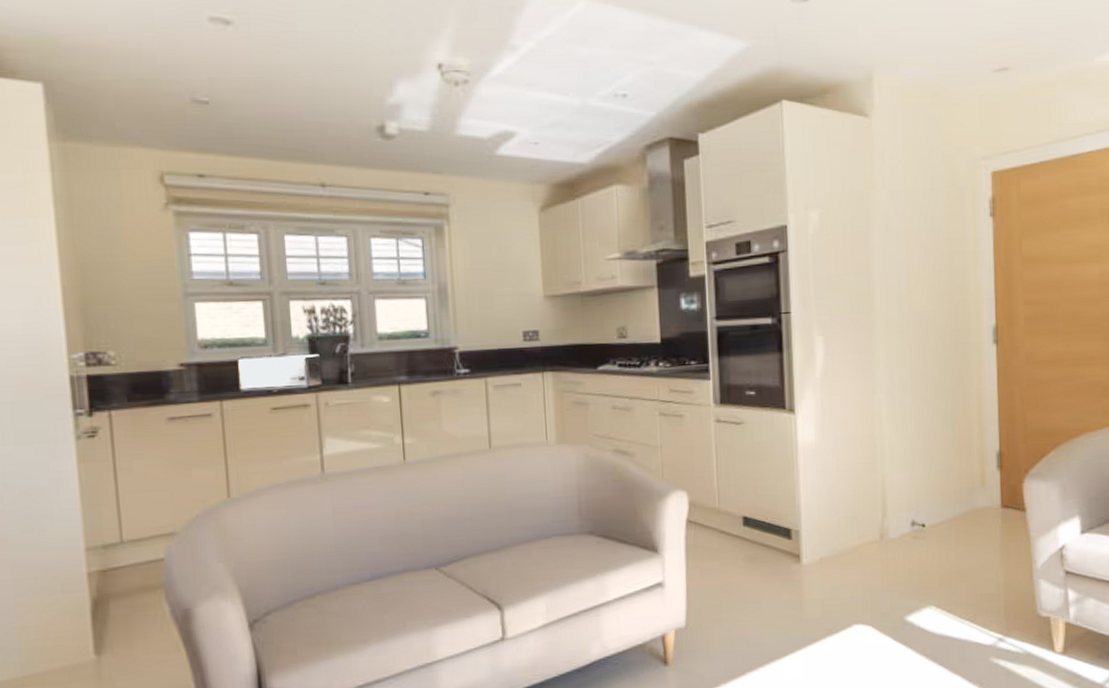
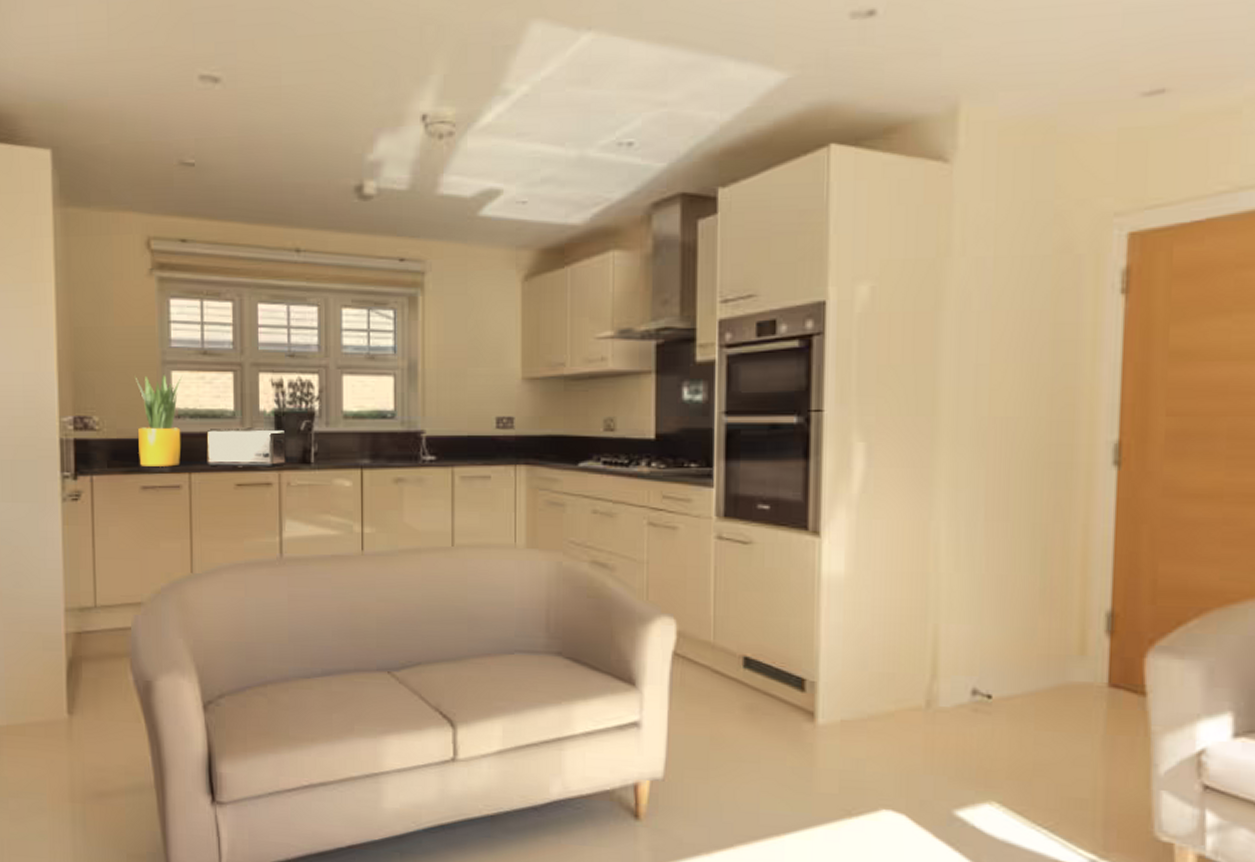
planter: none [153,305,210,398] -> present [134,374,182,467]

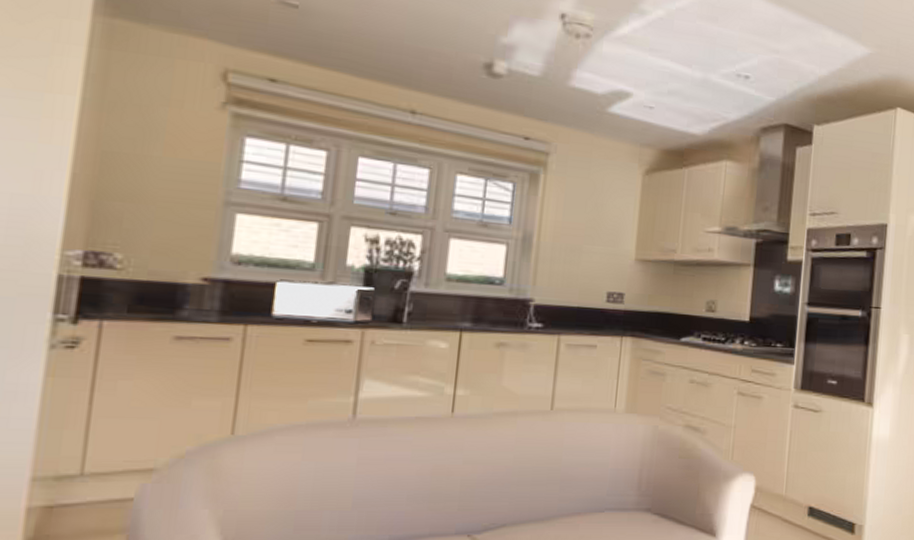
planter: present [134,374,182,467] -> none [175,213,249,317]

